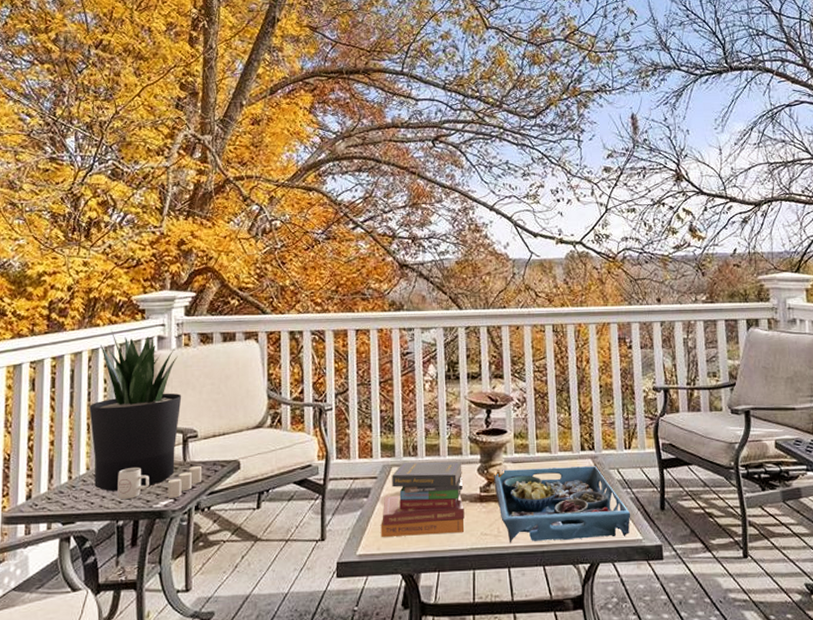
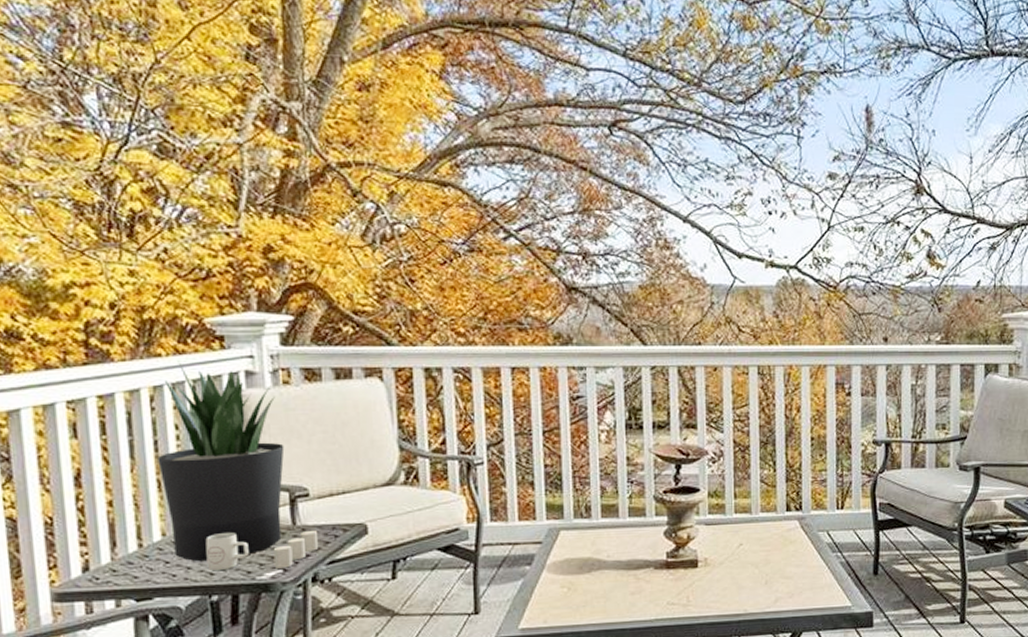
books: present [381,461,464,537] -> none [547,523,648,609]
serving tray: present [493,466,631,543] -> none [682,528,840,613]

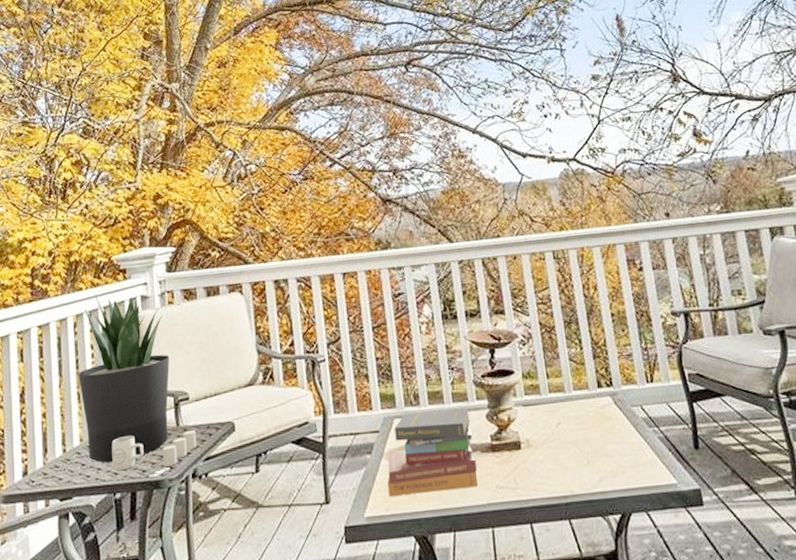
books: none [547,523,648,609] -> present [387,408,477,496]

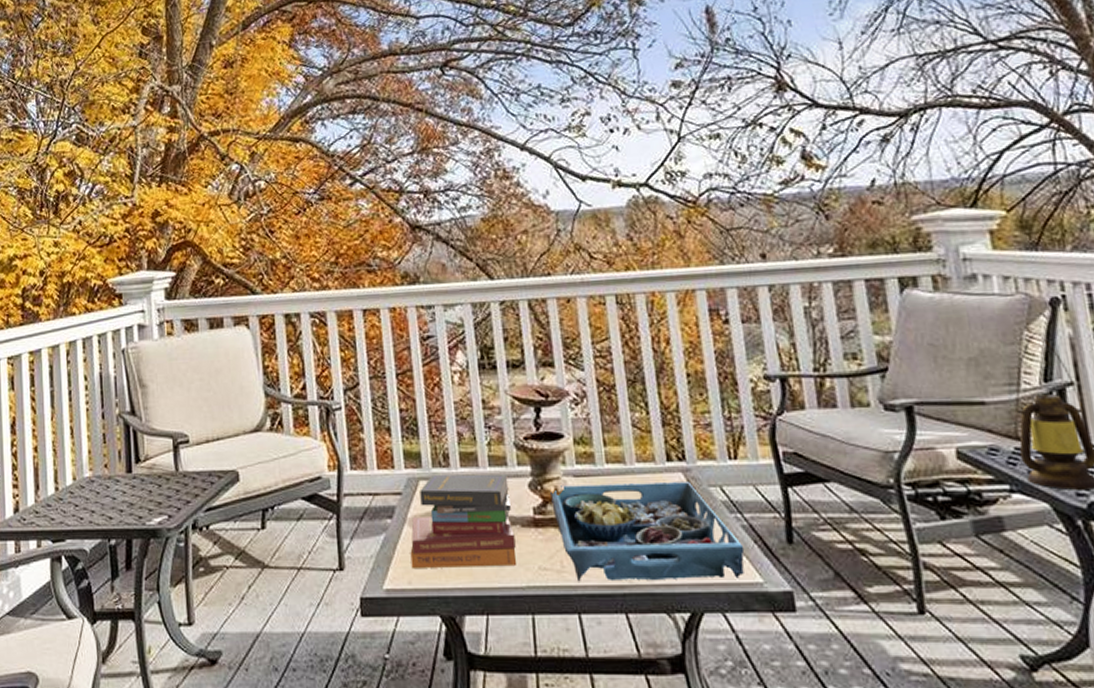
planter: present [78,292,170,463] -> none [71,318,169,505]
mug: present [111,435,144,472] -> none [106,477,140,516]
candle: present [162,429,197,467] -> none [160,476,198,514]
serving tray: none [503,404,663,496] -> present [549,482,745,582]

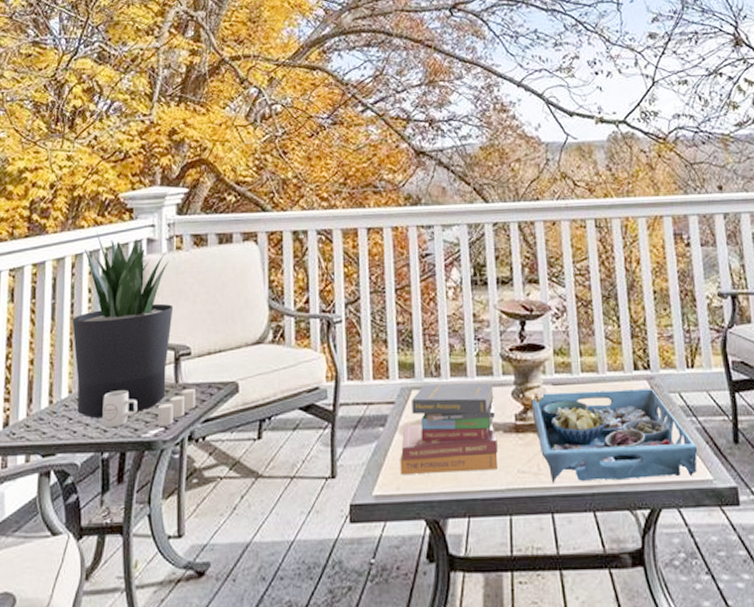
planter: none [71,318,169,505] -> present [72,231,174,418]
mug: none [106,477,140,516] -> present [102,389,138,429]
candle: none [160,476,198,514] -> present [157,388,196,426]

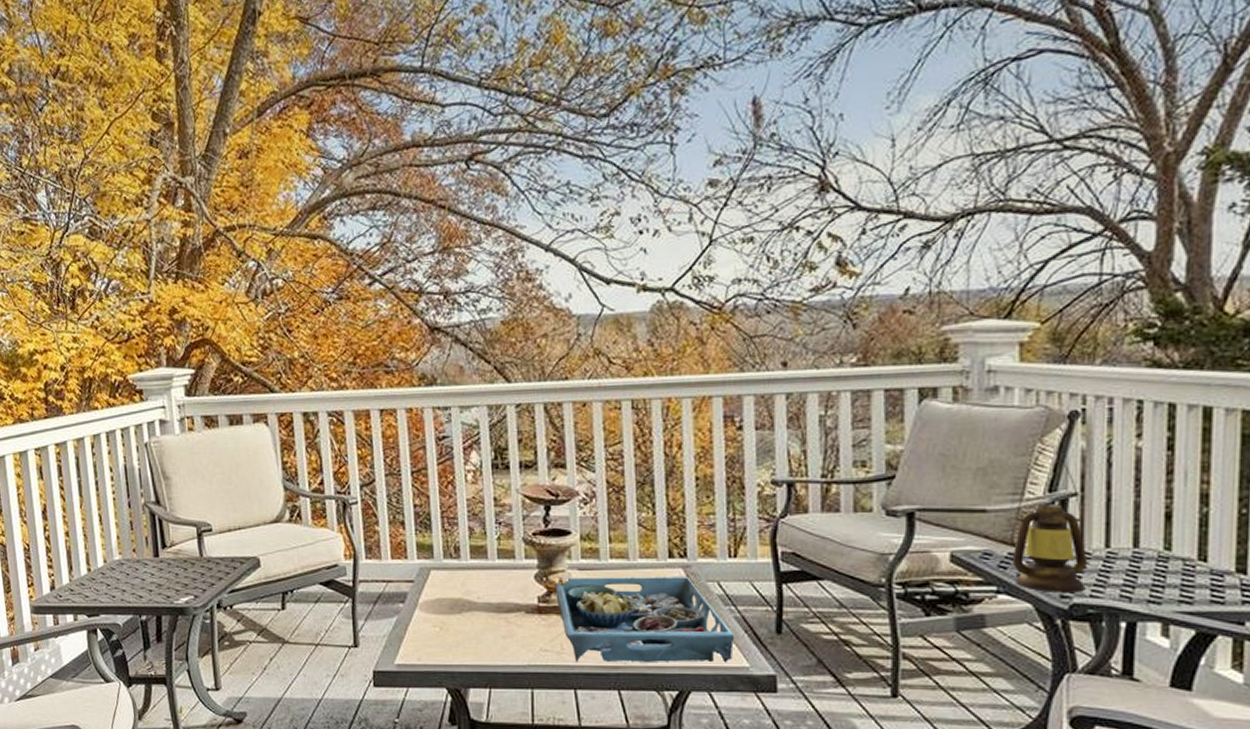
planter: present [72,231,174,418] -> none [98,413,192,585]
mug: present [102,389,138,429] -> none [135,560,168,595]
candle: present [157,388,196,426] -> none [186,561,222,595]
books: present [400,383,498,474] -> none [420,564,520,648]

